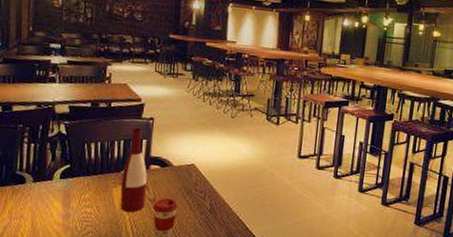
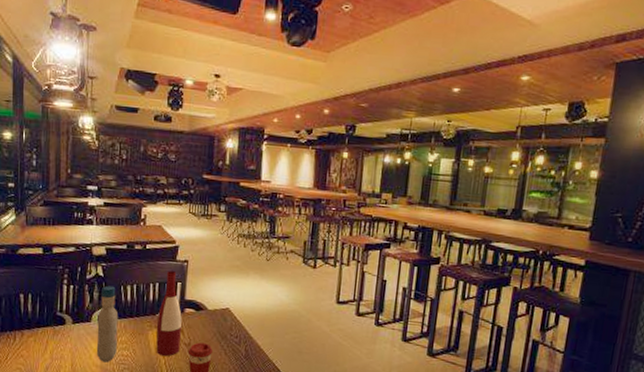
bottle: none [58,143,82,221] -> present [96,285,119,363]

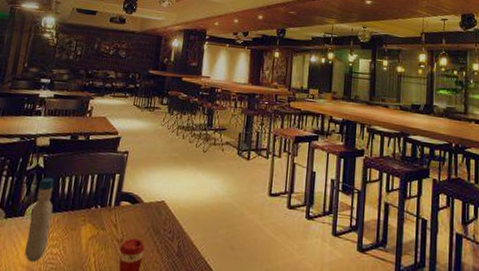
wine bottle: present [156,271,182,357] -> none [87,162,117,255]

